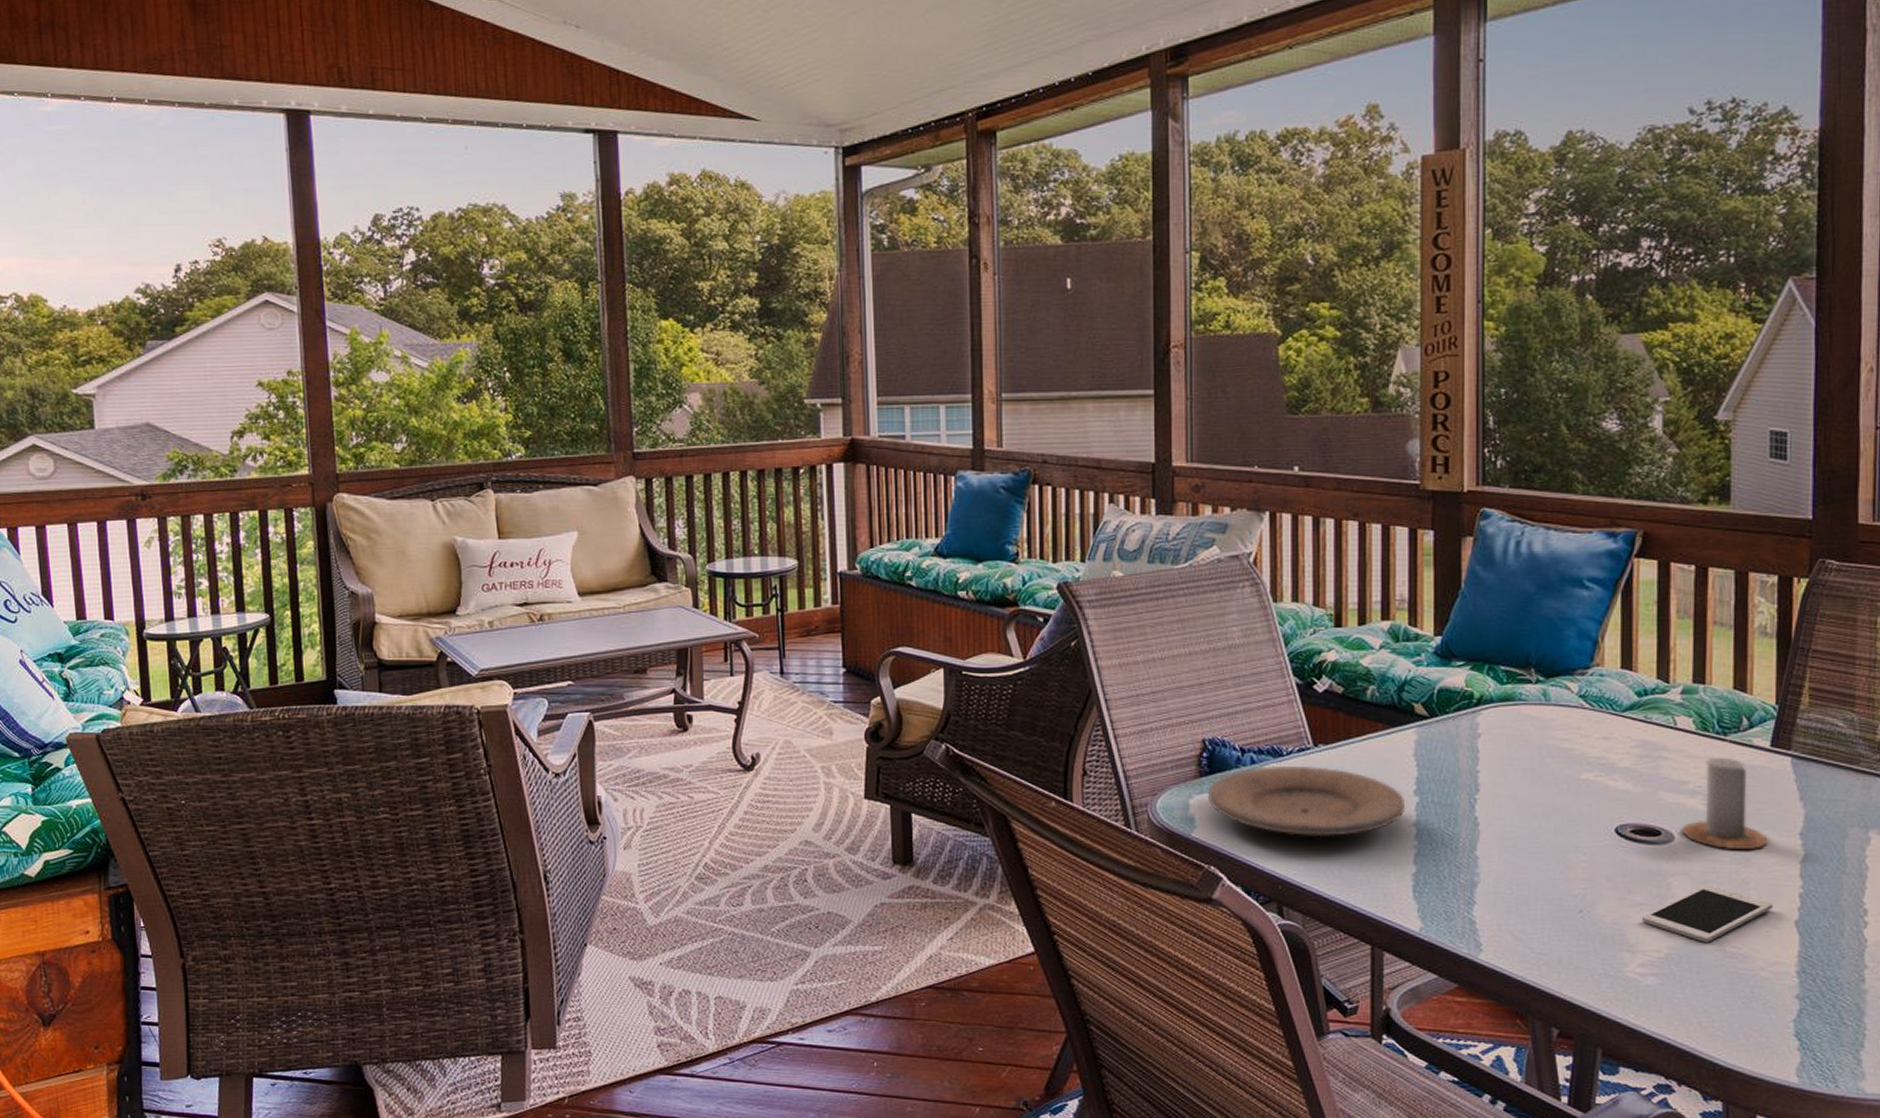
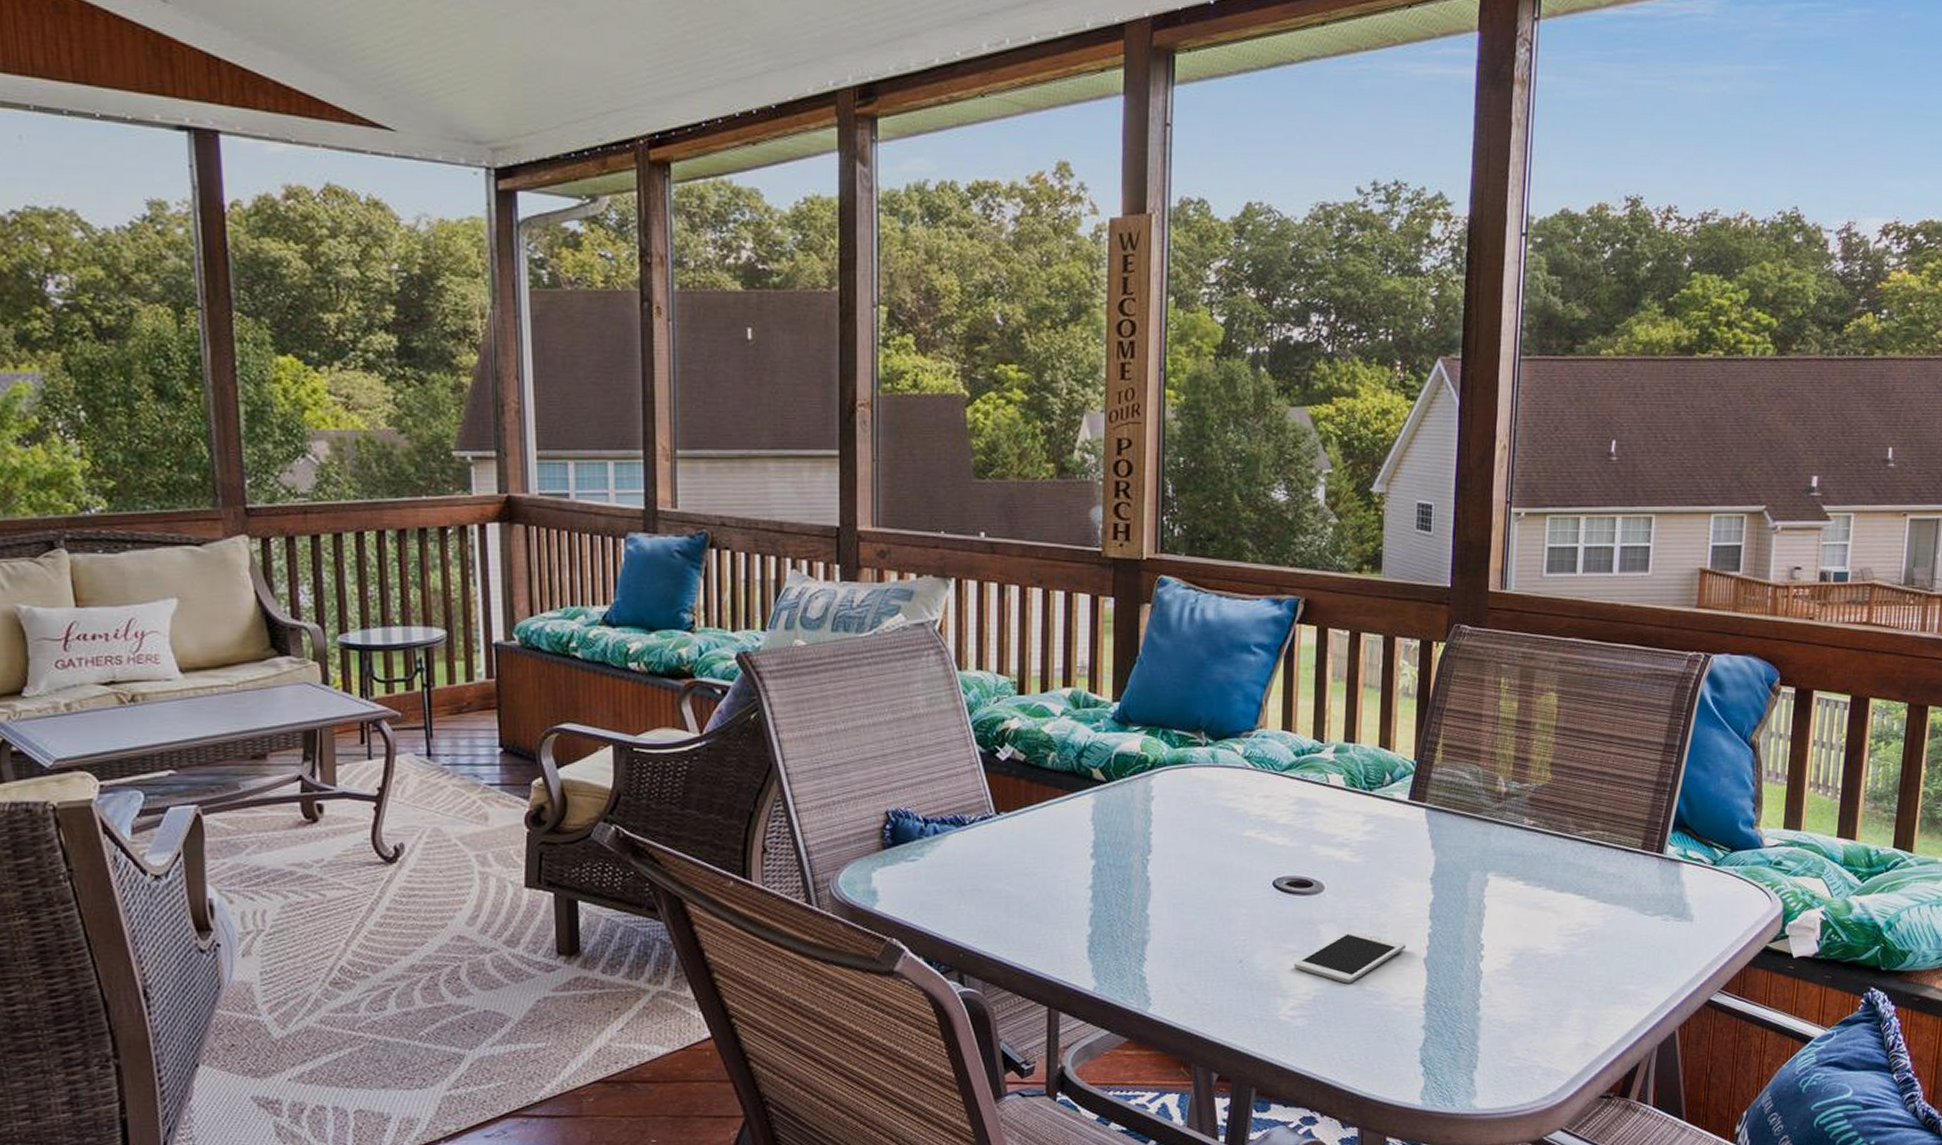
plate: present [1208,766,1405,837] -> none [891,834,1082,904]
candle: present [1682,736,1768,851] -> none [1331,791,1404,897]

